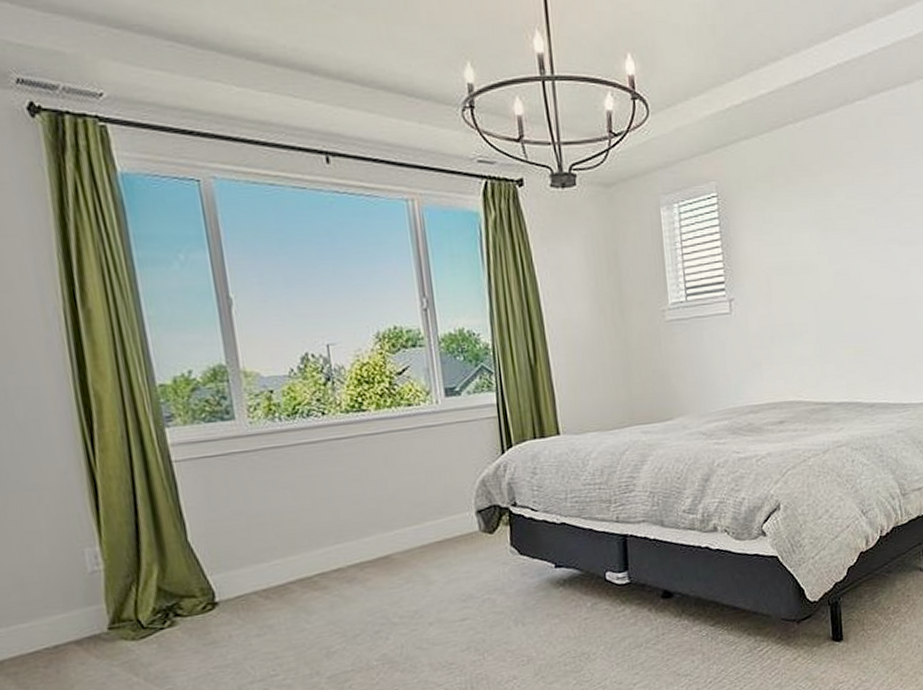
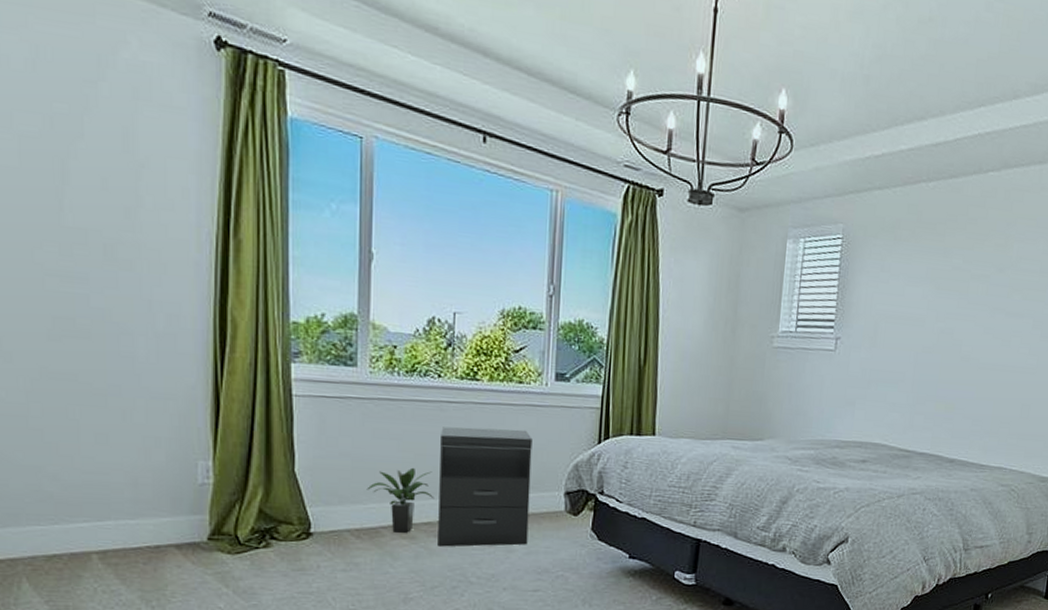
potted plant: none [267,514,340,586] -> present [367,467,434,533]
nightstand: none [335,453,446,592] -> present [438,427,533,547]

